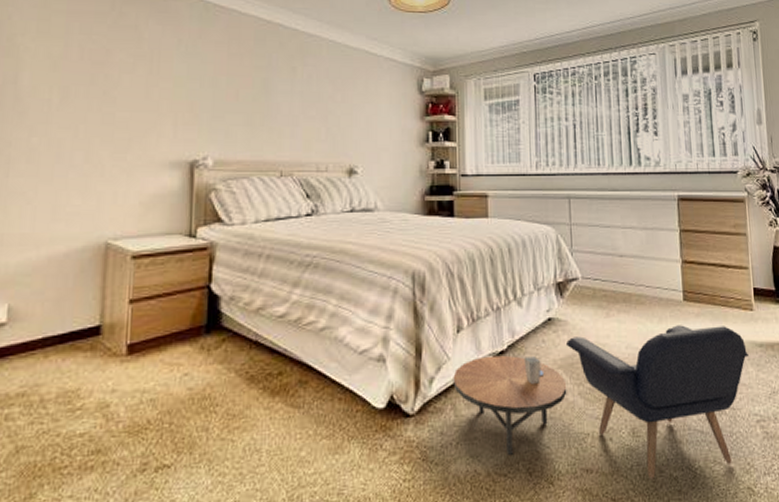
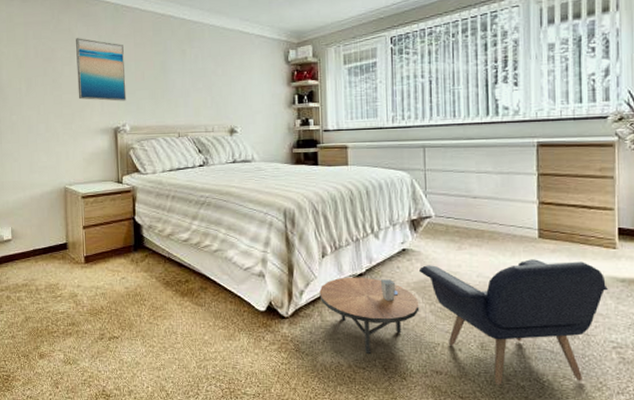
wall art: none [140,39,213,126] -> present [76,38,127,101]

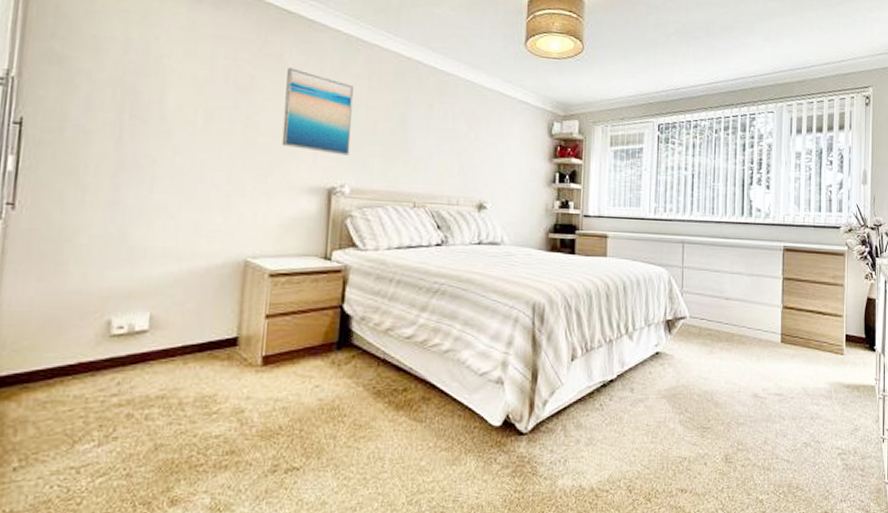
armchair: present [319,259,608,386] -> none [565,365,836,501]

